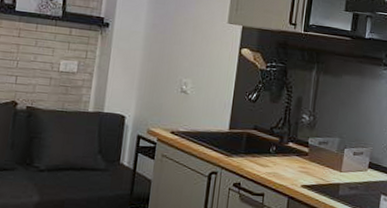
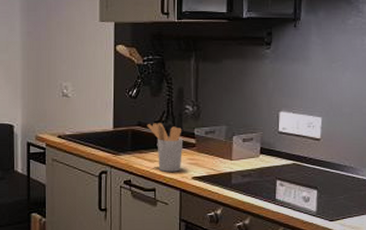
utensil holder: none [263,128,297,179] -> present [147,123,184,172]

